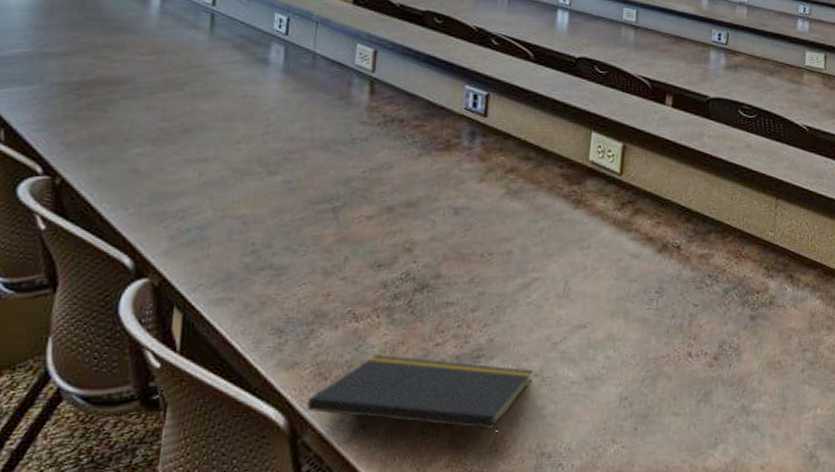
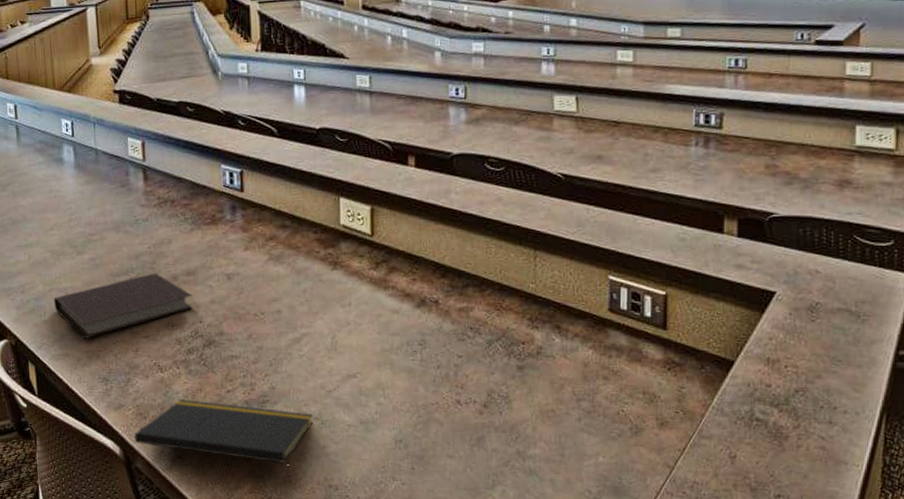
notebook: none [224,202,409,280] -> present [53,273,193,340]

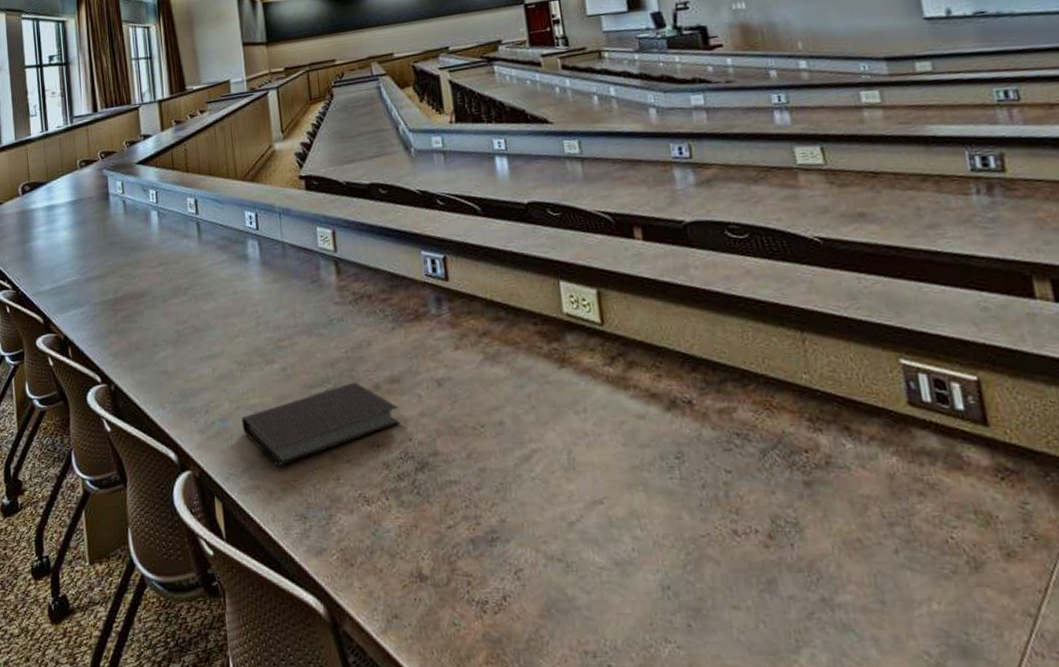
notepad: present [134,398,313,483] -> none [340,538,556,650]

